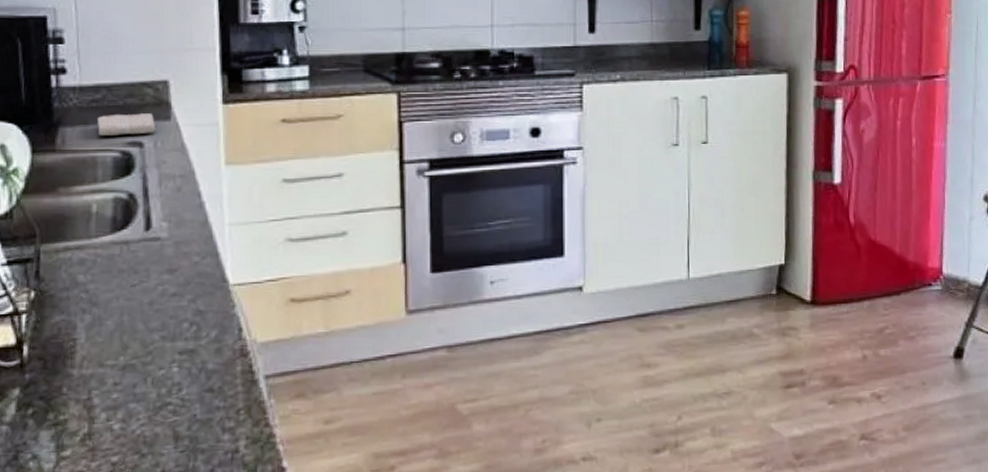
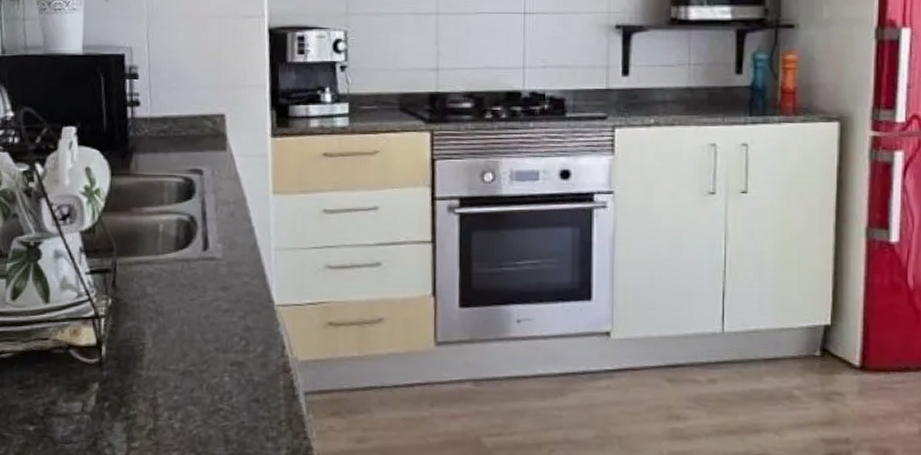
washcloth: present [96,113,156,136] -> none [164,143,214,163]

